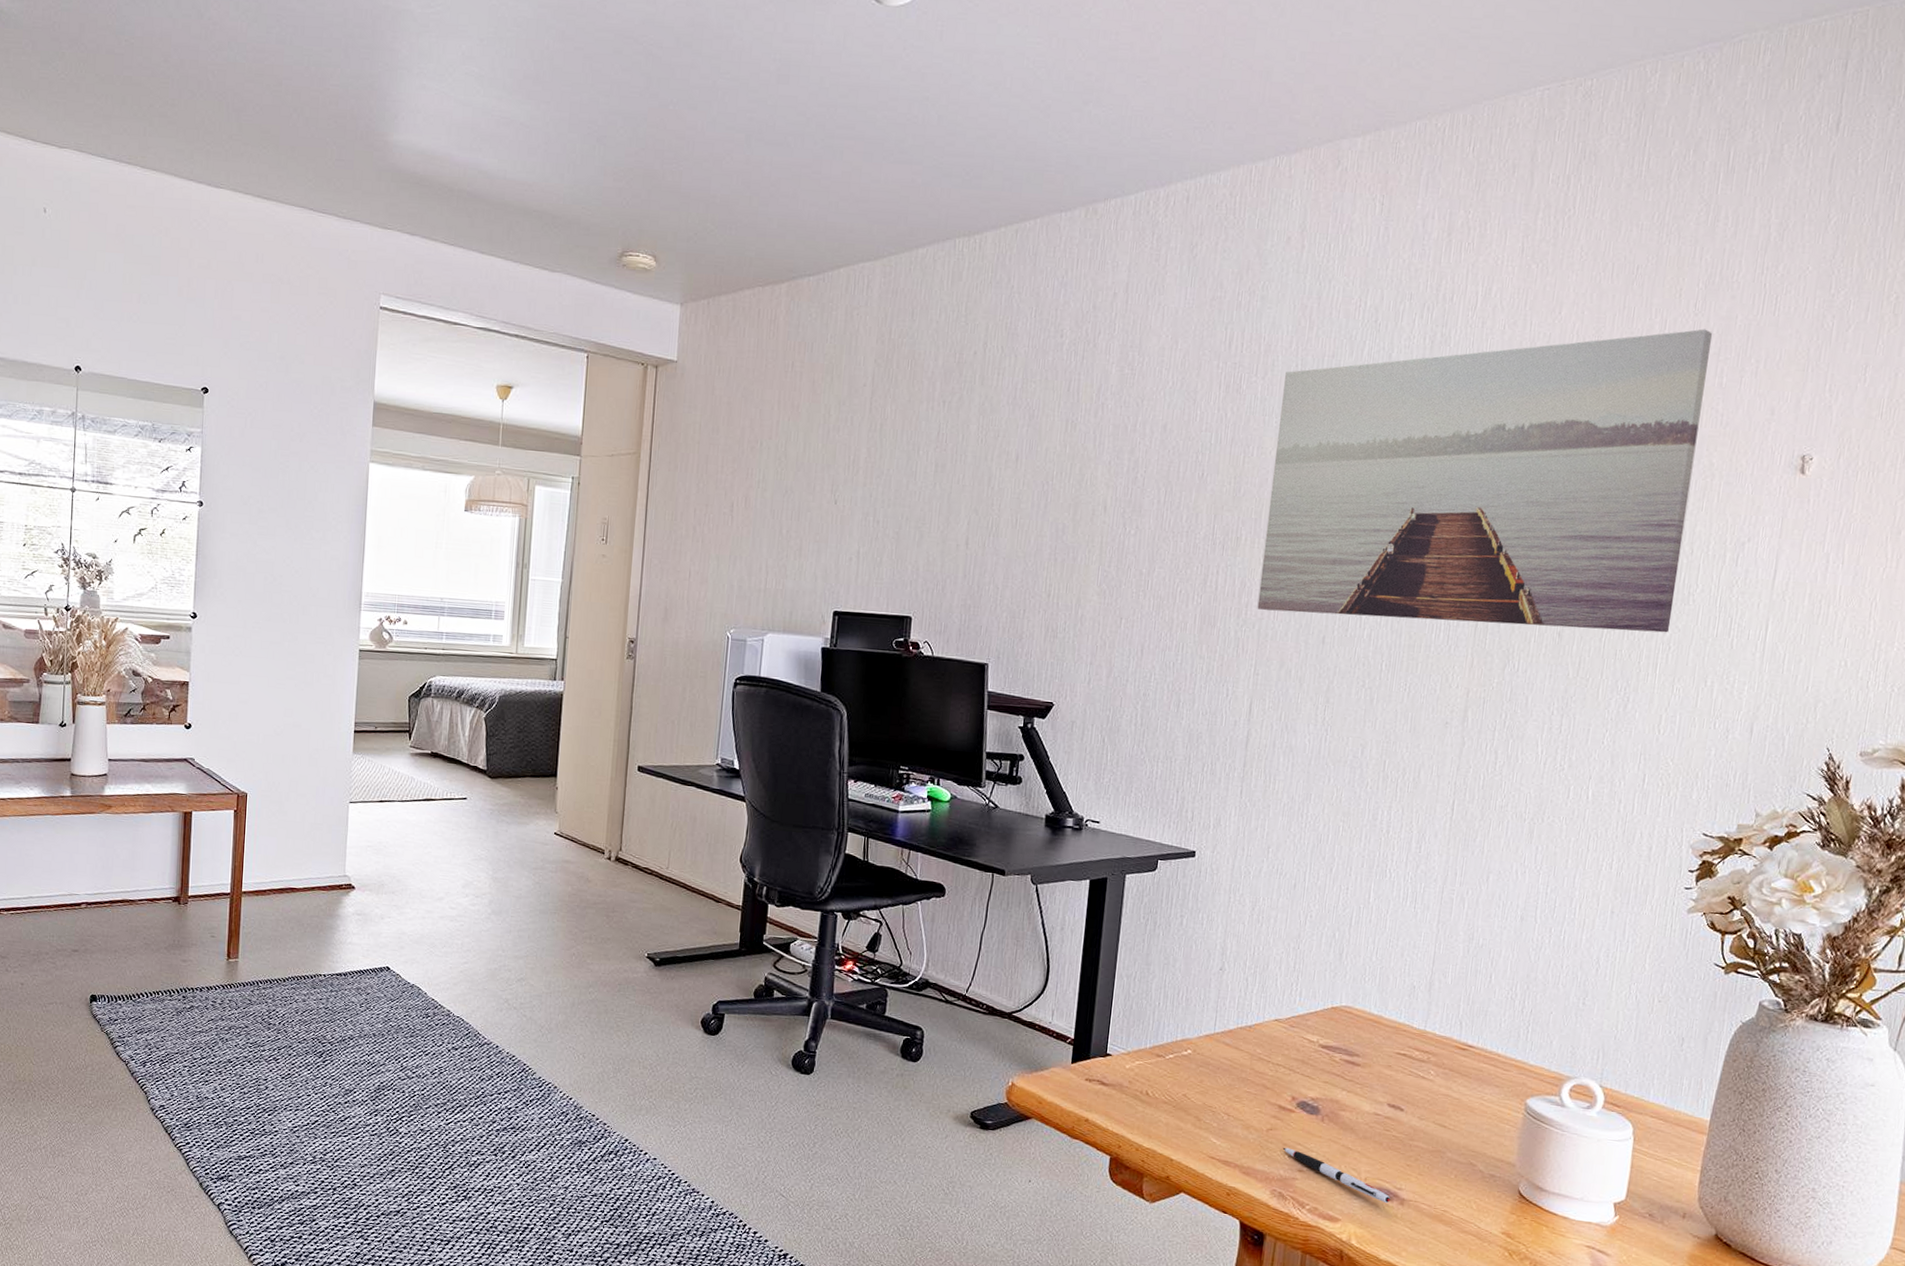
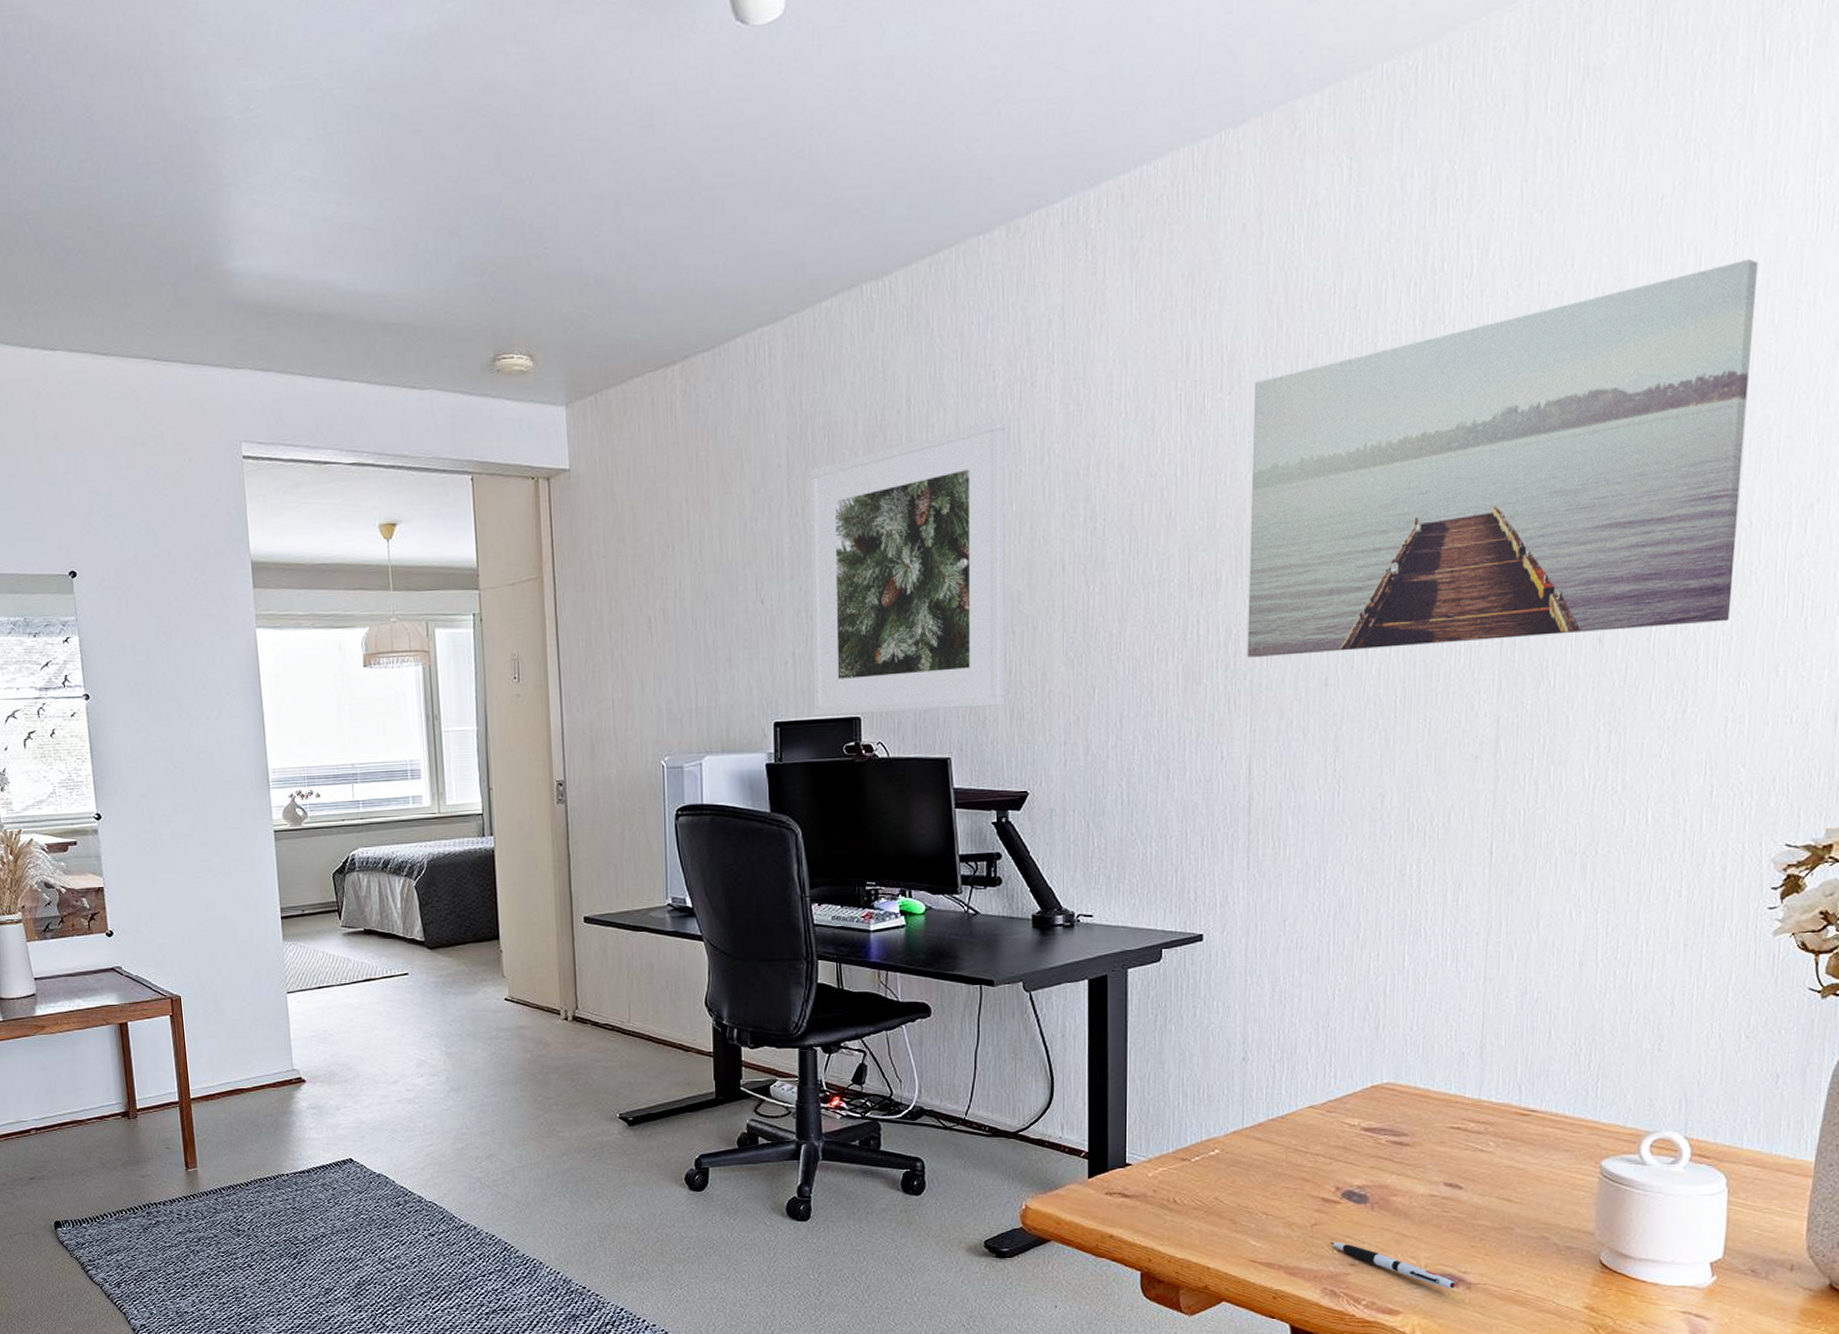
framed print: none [870,372,1067,623] -> present [809,419,1005,716]

